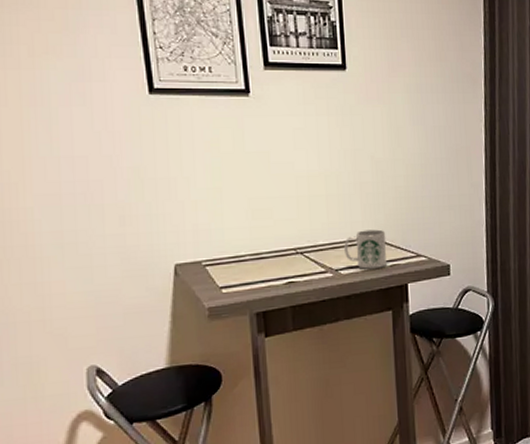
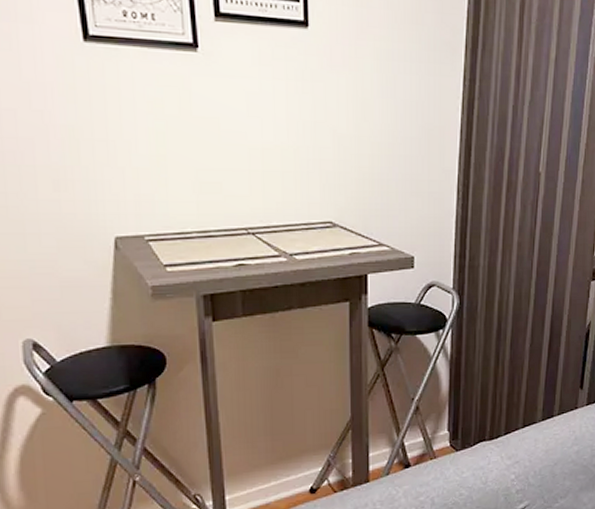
mug: present [344,229,387,269] -> none [300,213,347,255]

